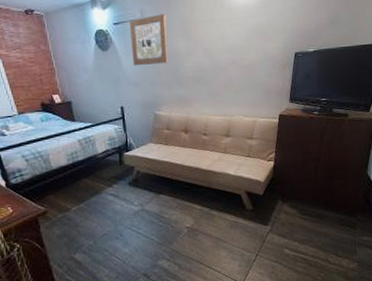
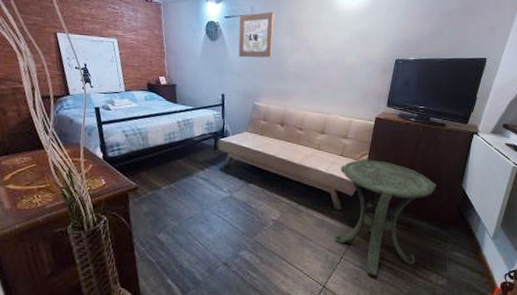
side table: none [248,157,343,268] -> present [334,159,437,276]

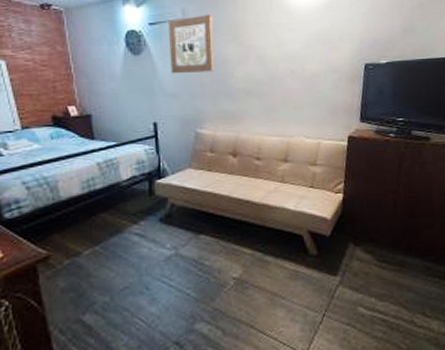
side table: present [334,159,437,276] -> none [312,188,428,333]

